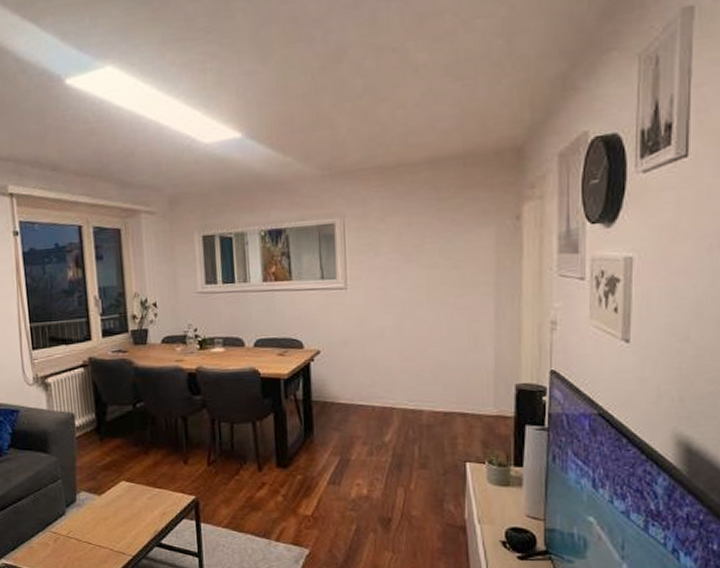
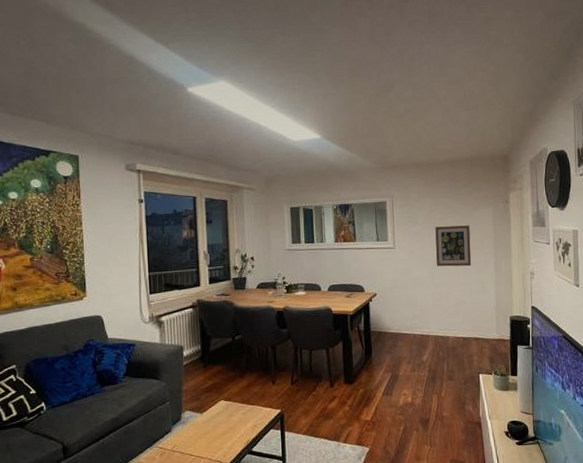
wall art: none [405,253,460,314] -> present [435,225,472,267]

